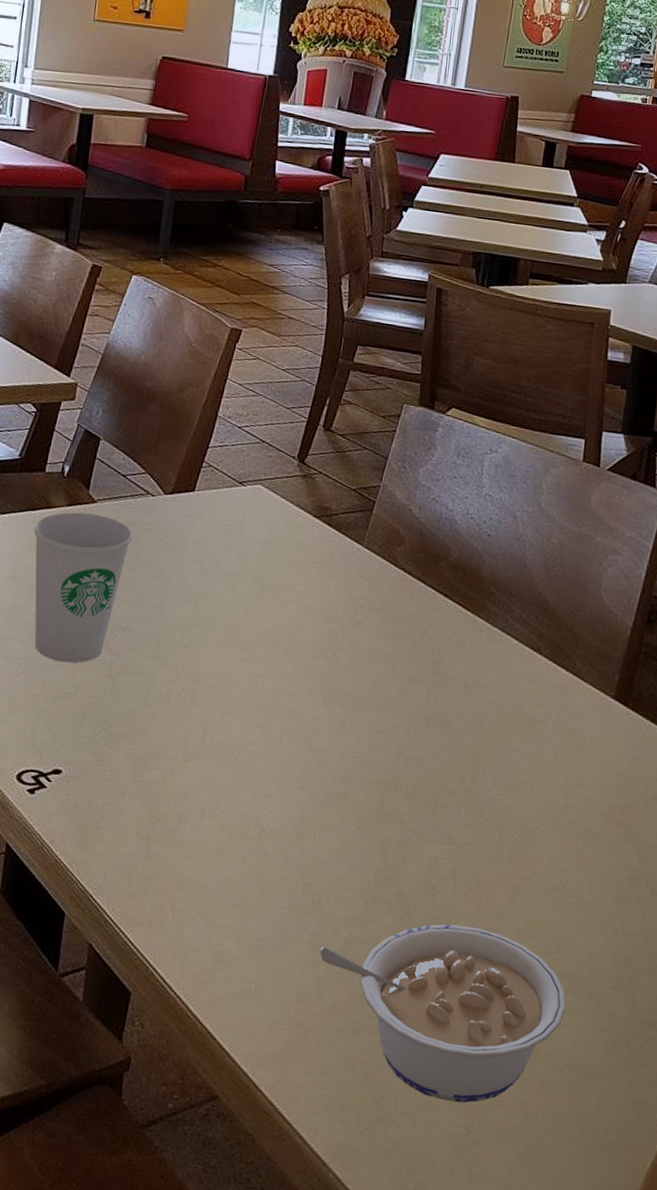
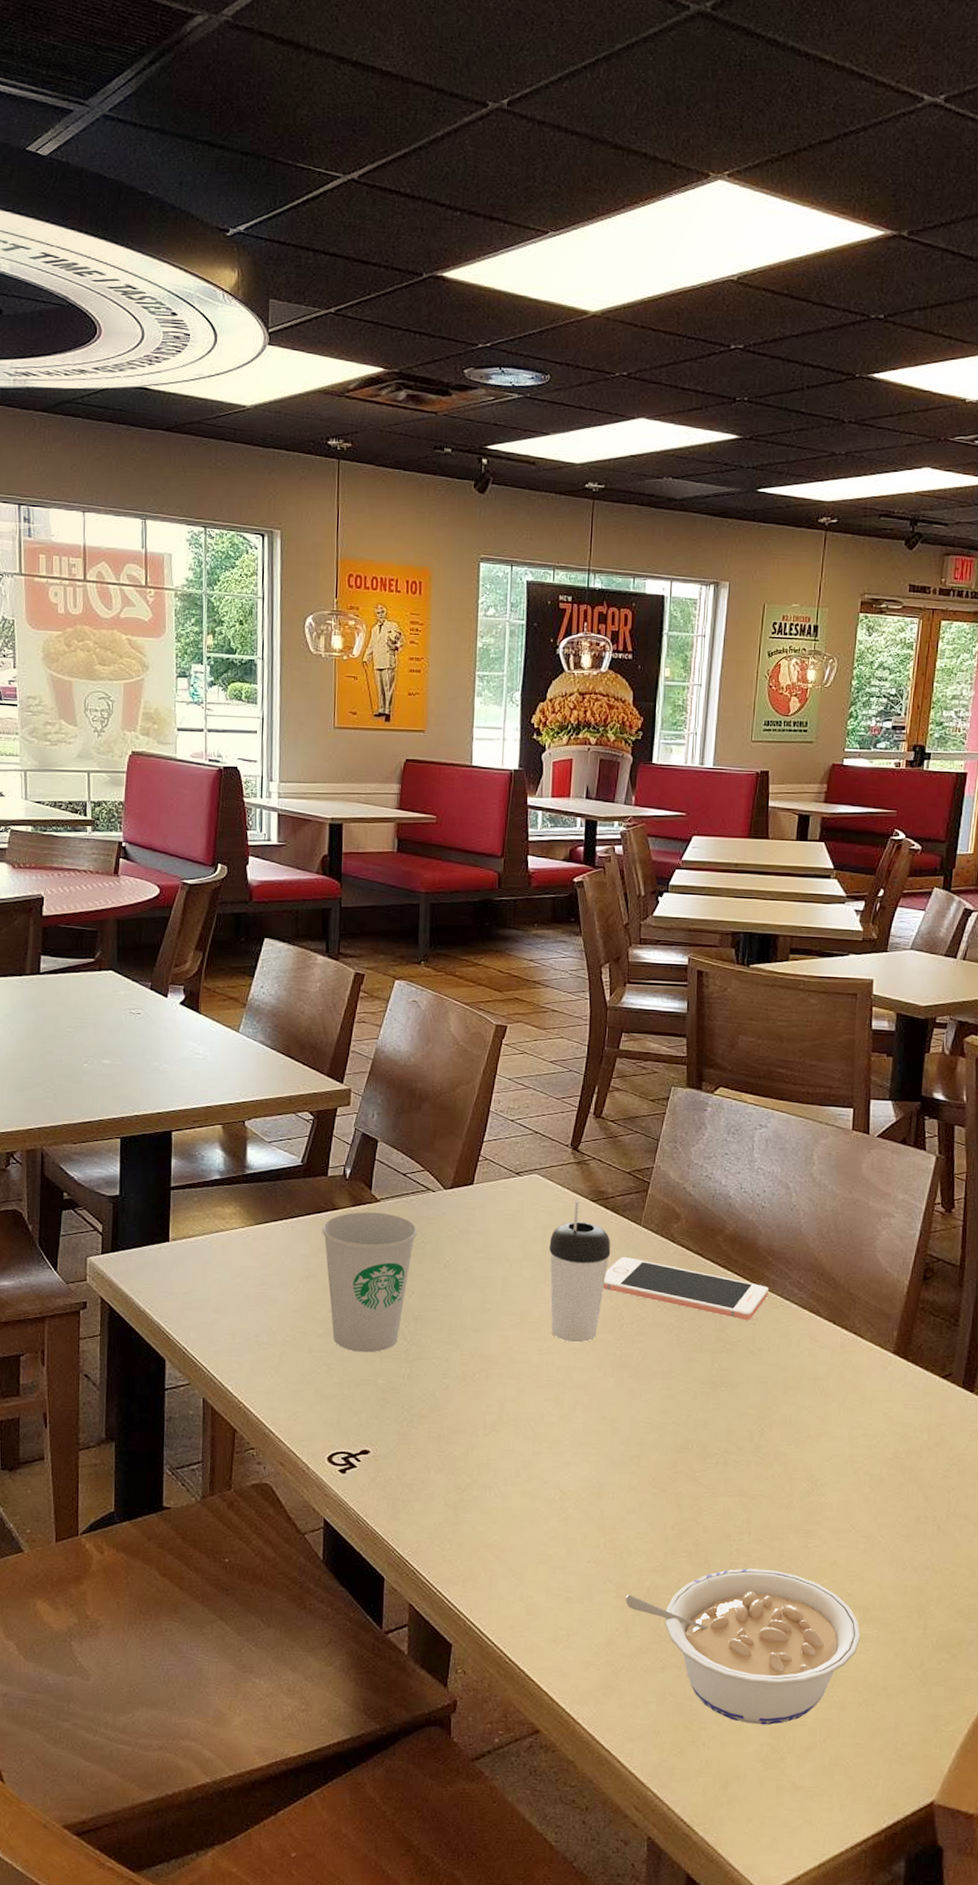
beverage cup: none [263,514,331,667] -> present [549,1200,611,1343]
cell phone: none [320,578,491,654] -> present [603,1257,769,1320]

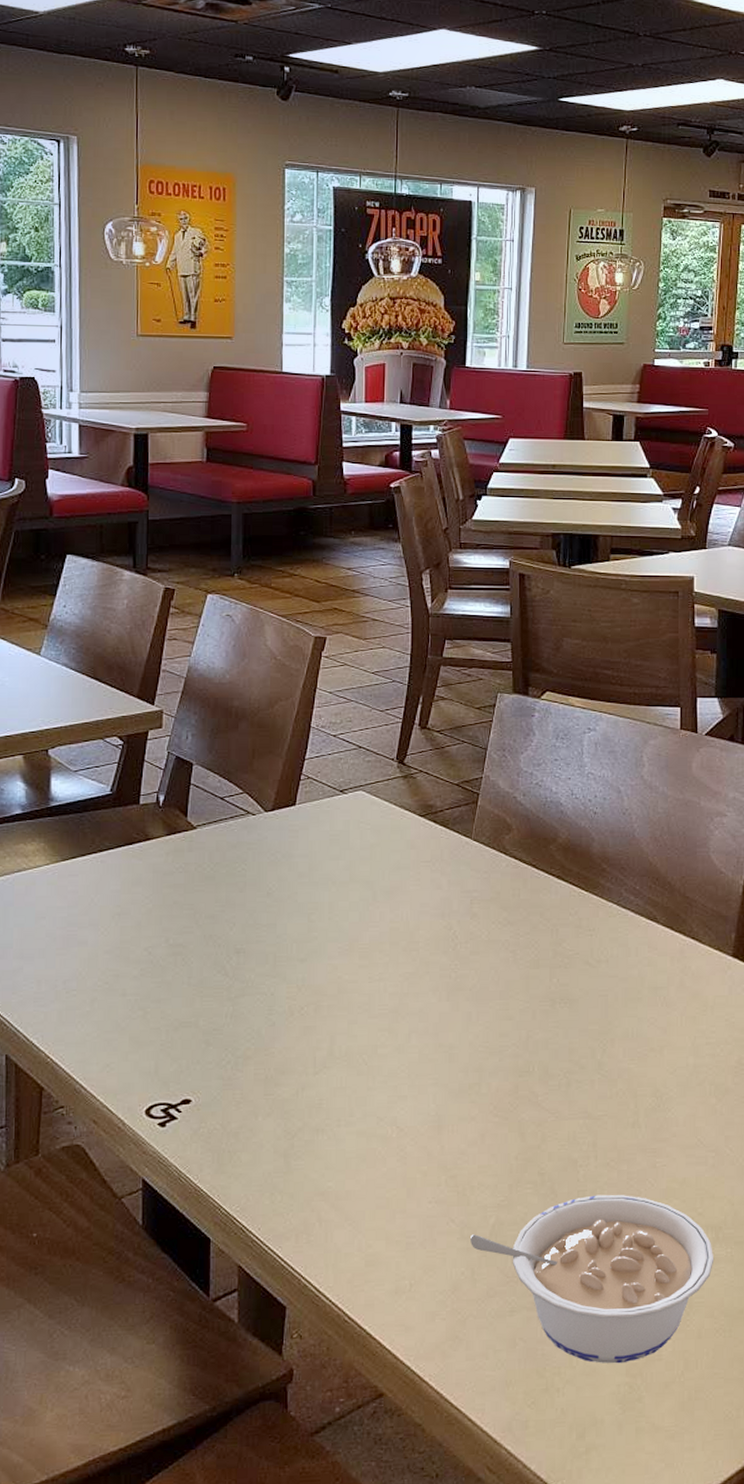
paper cup: present [322,1212,418,1353] -> none [134,840,238,993]
beverage cup: present [549,1200,611,1343] -> none [377,815,442,967]
cell phone: present [603,1257,769,1320] -> none [435,873,605,932]

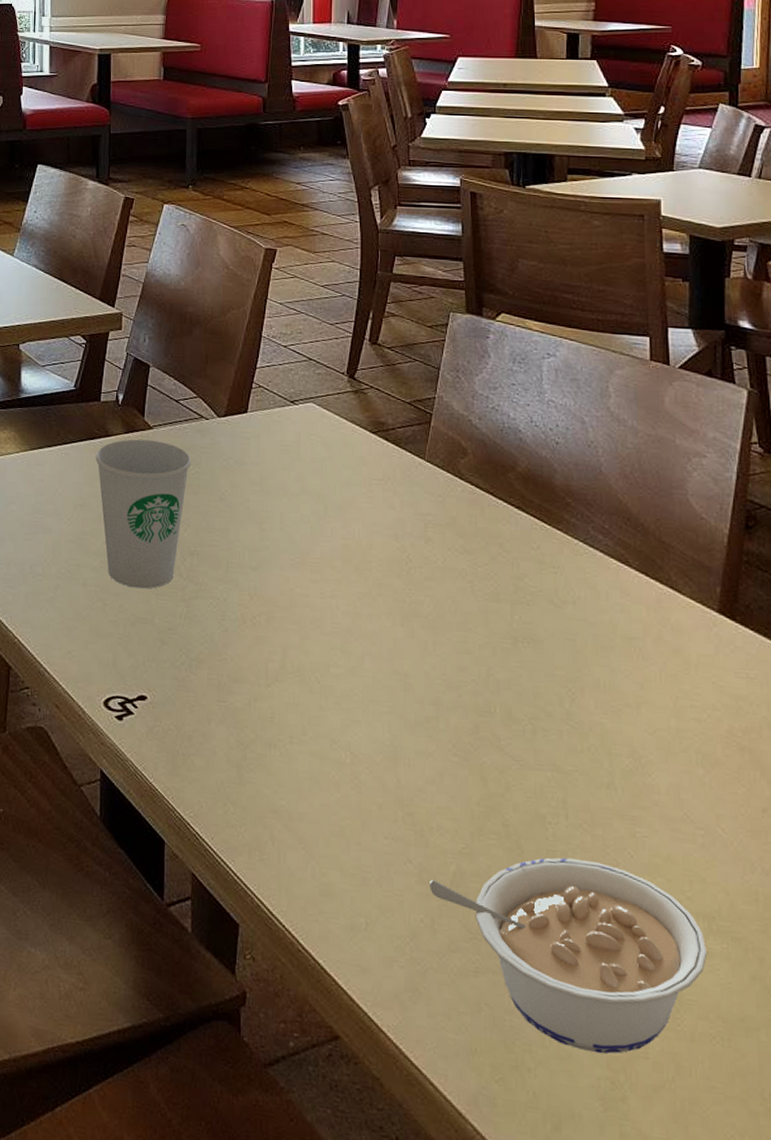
paper cup: none [134,840,238,993] -> present [95,439,192,589]

